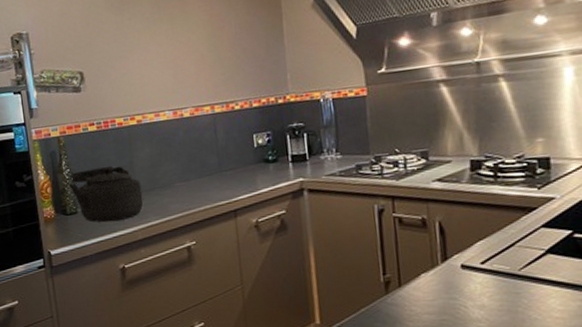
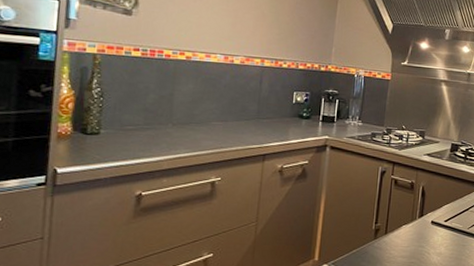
kettle: present [69,165,143,222] -> none [95,92,178,148]

